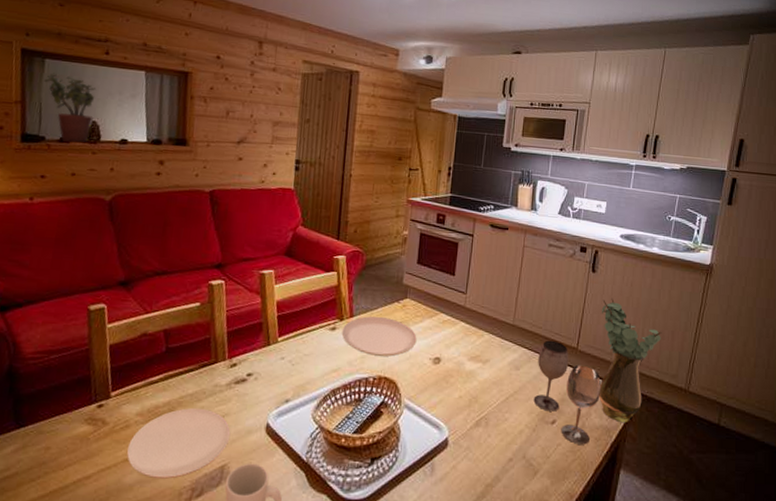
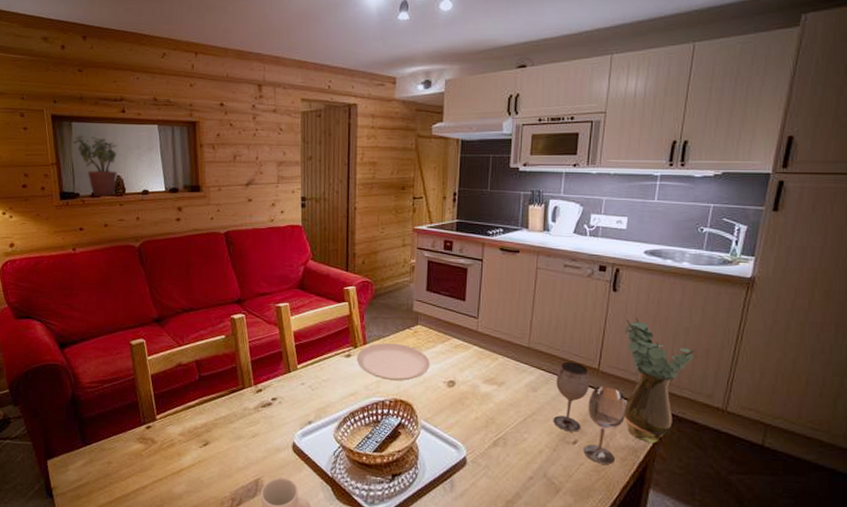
plate: present [127,407,231,479] -> none [175,428,262,490]

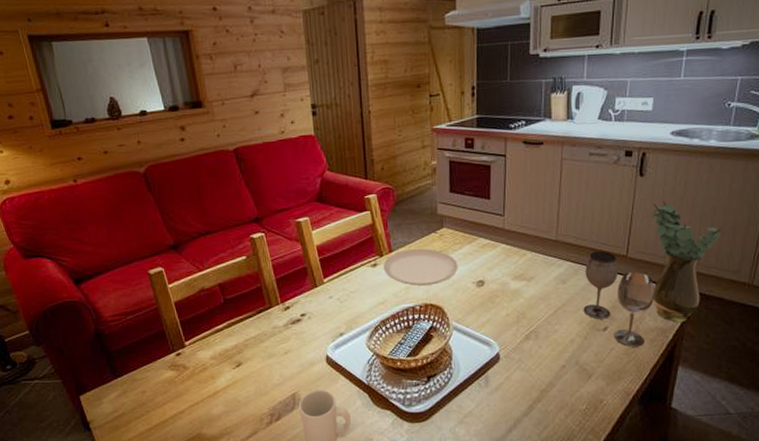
potted plant: present [73,134,117,197] -> none [56,55,110,122]

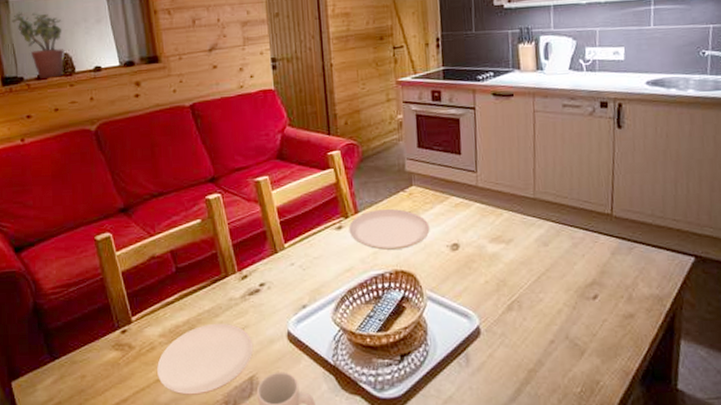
potted plant: none [56,55,110,122] -> present [12,11,64,79]
plate: none [209,348,296,408] -> present [157,323,254,395]
wineglass: present [583,251,654,347] -> none [567,209,646,318]
vase: present [651,200,722,322] -> none [634,153,711,289]

